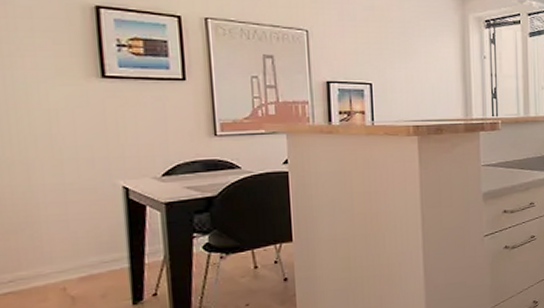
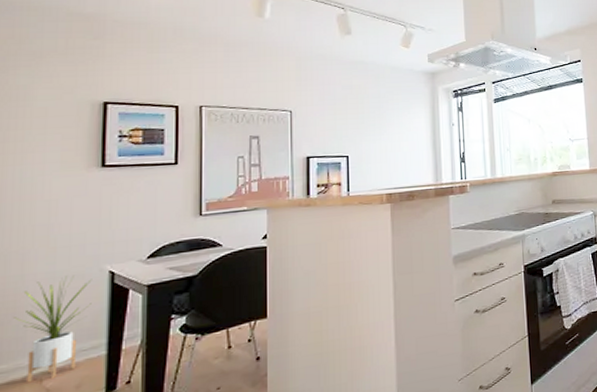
house plant: none [27,188,108,290] -> present [14,275,92,383]

